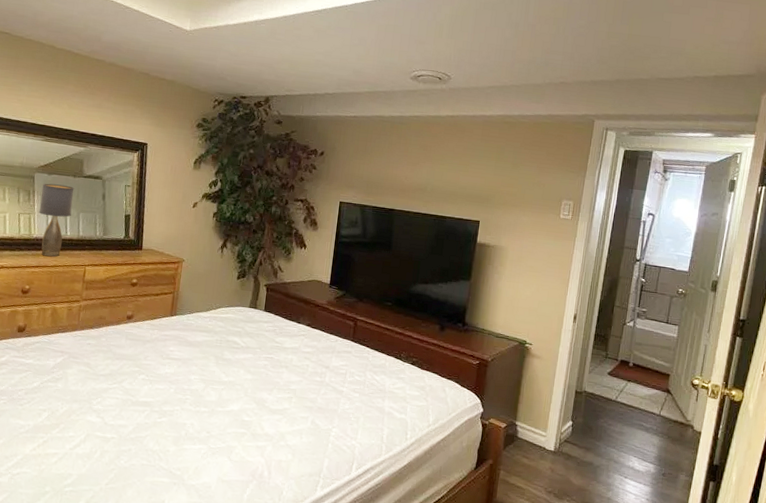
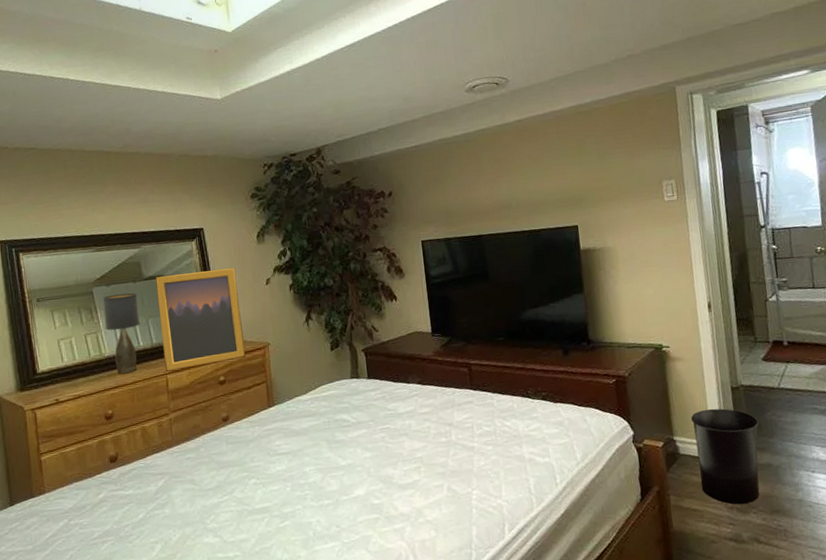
picture frame: none [85,176,168,268] -> present [155,268,246,373]
waste bin: none [528,404,591,491] -> present [690,408,760,505]

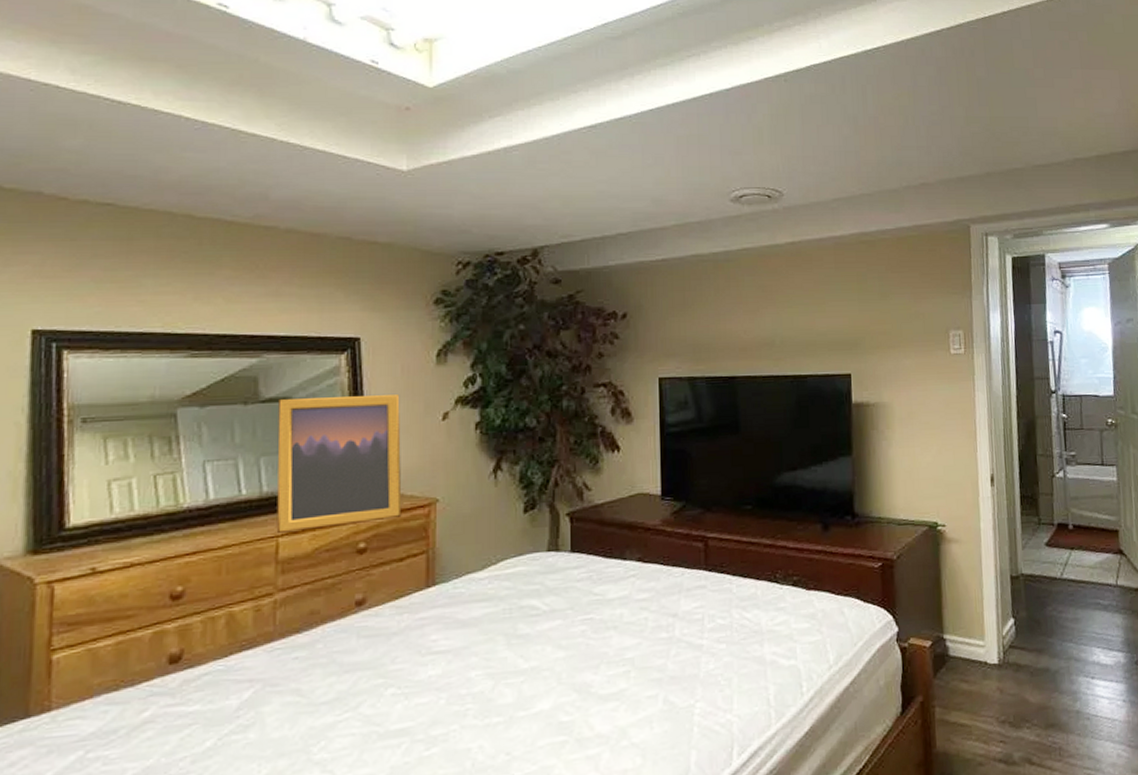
table lamp: present [102,293,140,374] -> none [189,419,247,534]
waste bin: present [690,408,760,505] -> none [964,601,1038,718]

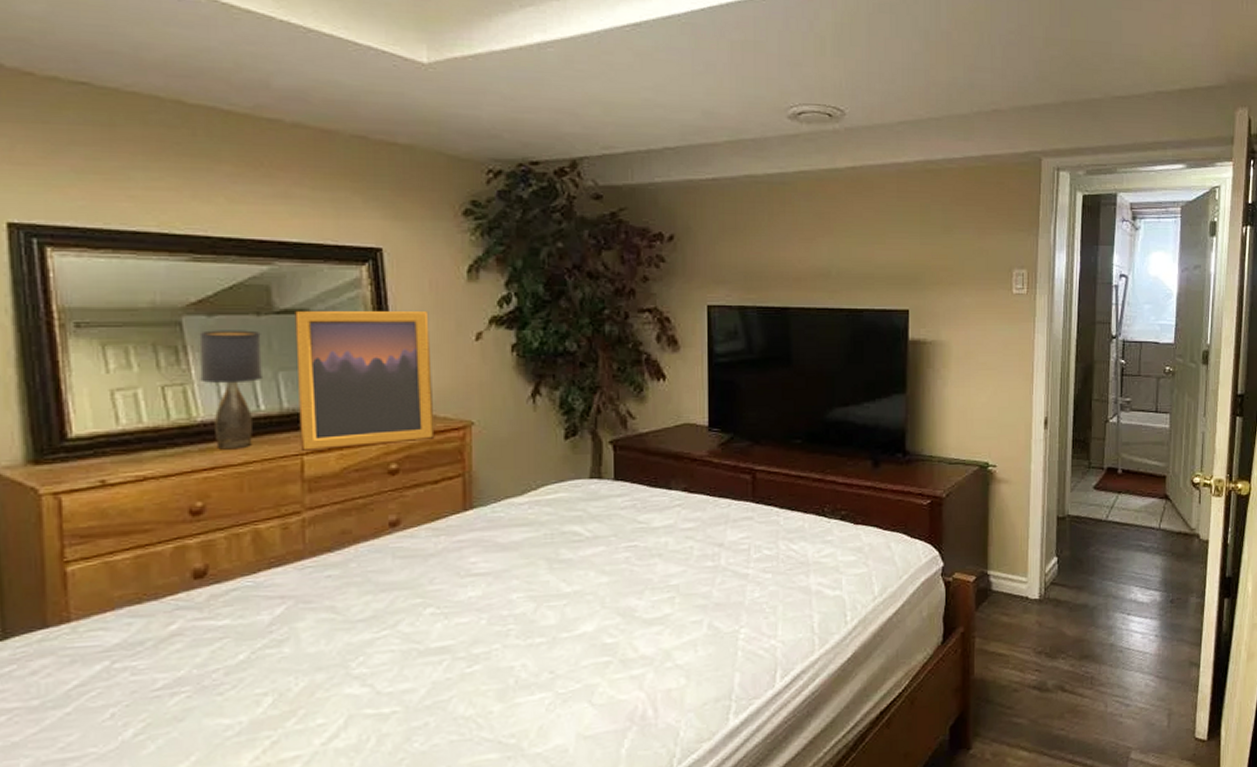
table lamp: none [189,419,247,534] -> present [199,330,262,450]

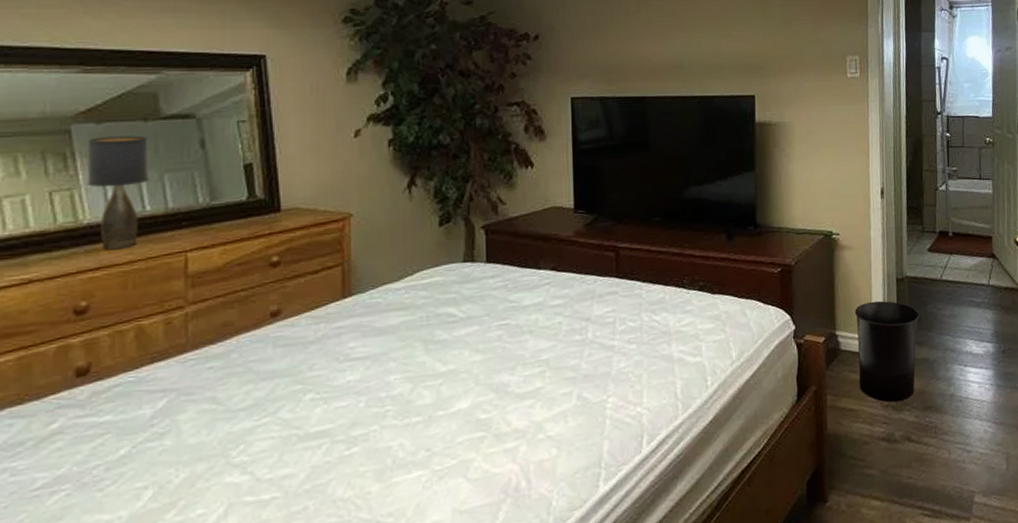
picture frame: present [295,310,435,452] -> none [181,112,315,249]
waste bin: none [1009,540,1081,649] -> present [854,301,920,402]

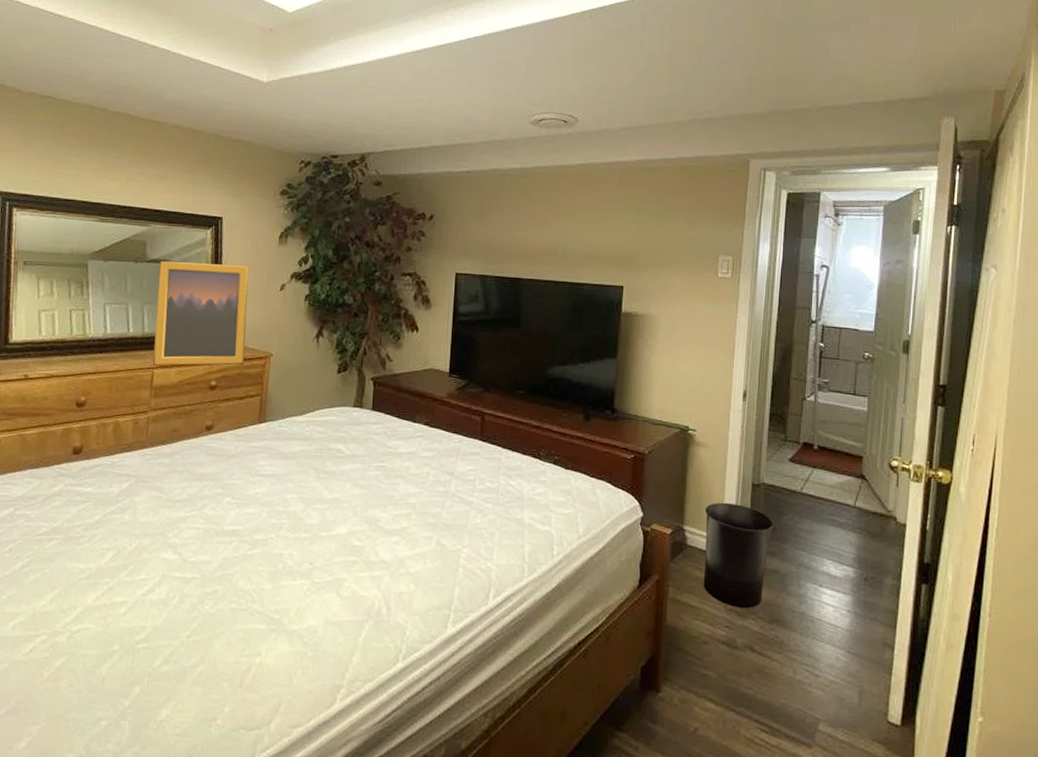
table lamp: present [87,135,148,250] -> none [94,271,137,360]
picture frame: none [181,112,315,249] -> present [152,260,249,367]

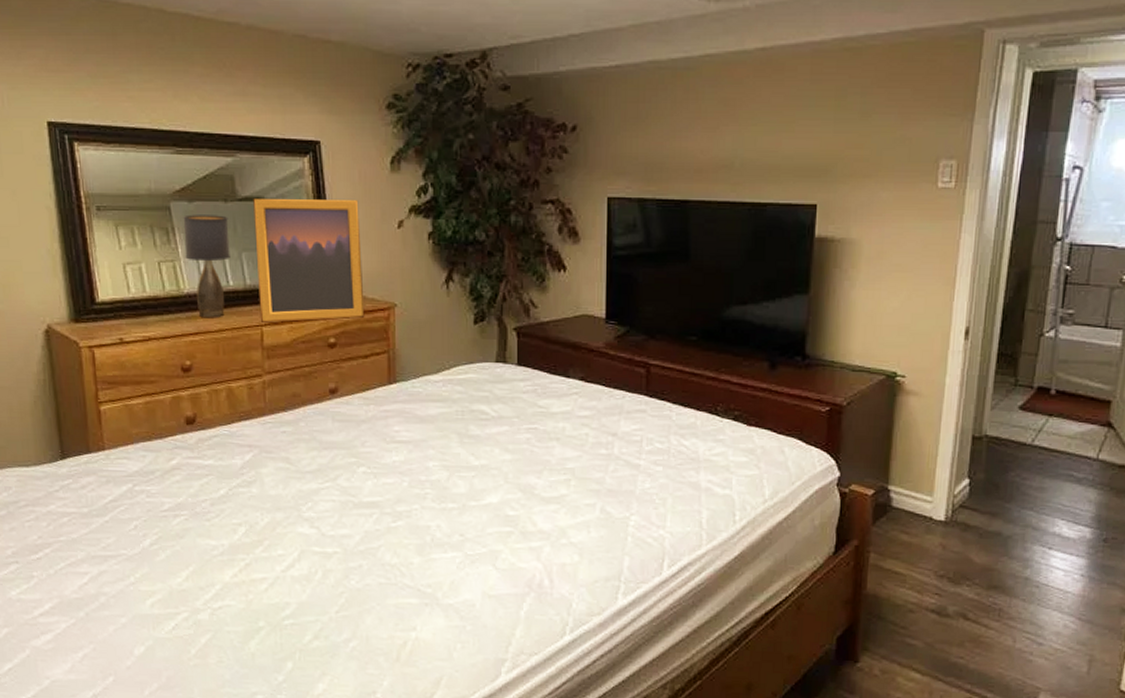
table lamp: none [94,271,137,360] -> present [183,214,230,318]
waste bin: present [703,502,774,608] -> none [910,458,997,574]

